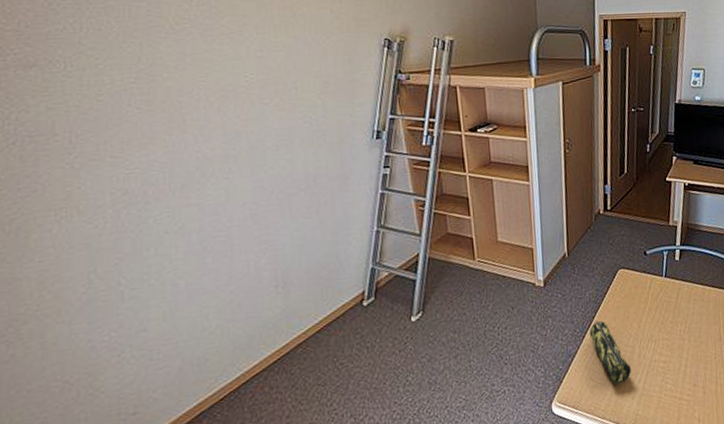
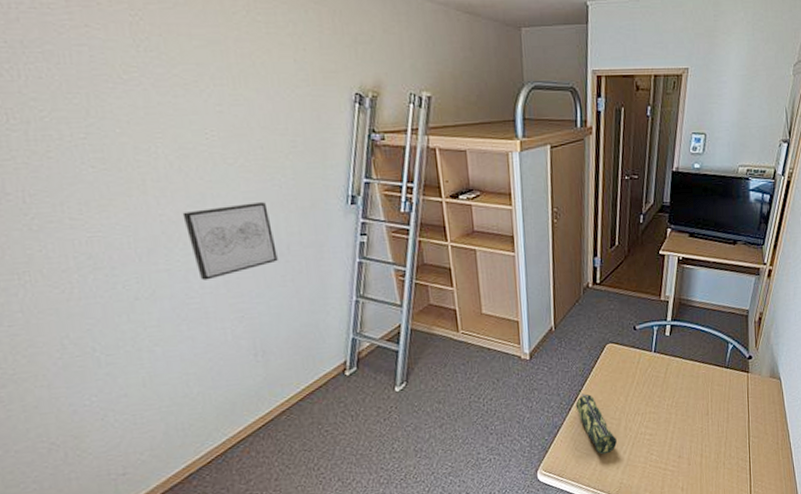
wall art: none [217,138,304,214] -> present [182,202,278,281]

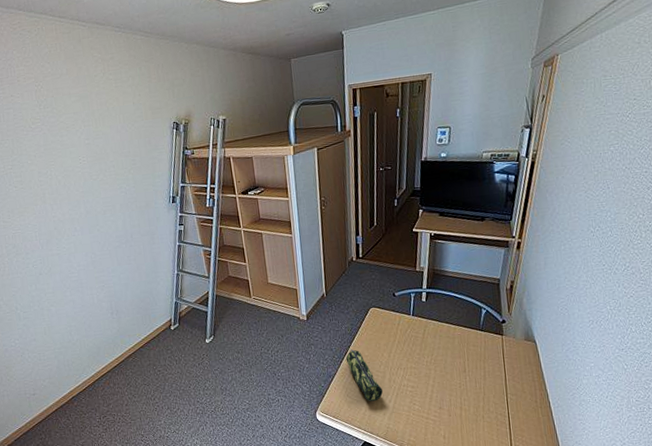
wall art: present [182,202,278,281] -> none [66,204,125,261]

